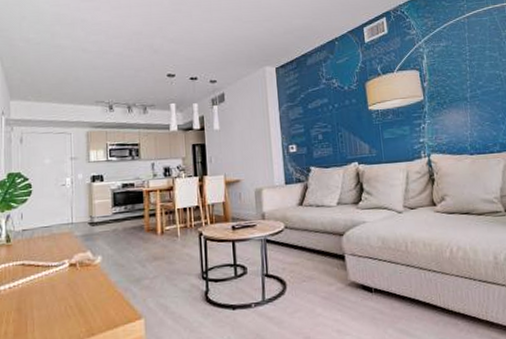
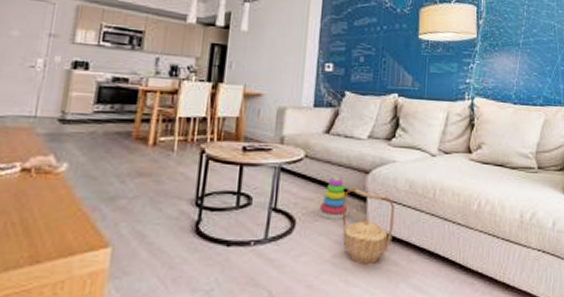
stacking toy: none [303,242,331,279] -> present [317,177,349,219]
basket: none [323,250,374,316] -> present [342,188,394,265]

